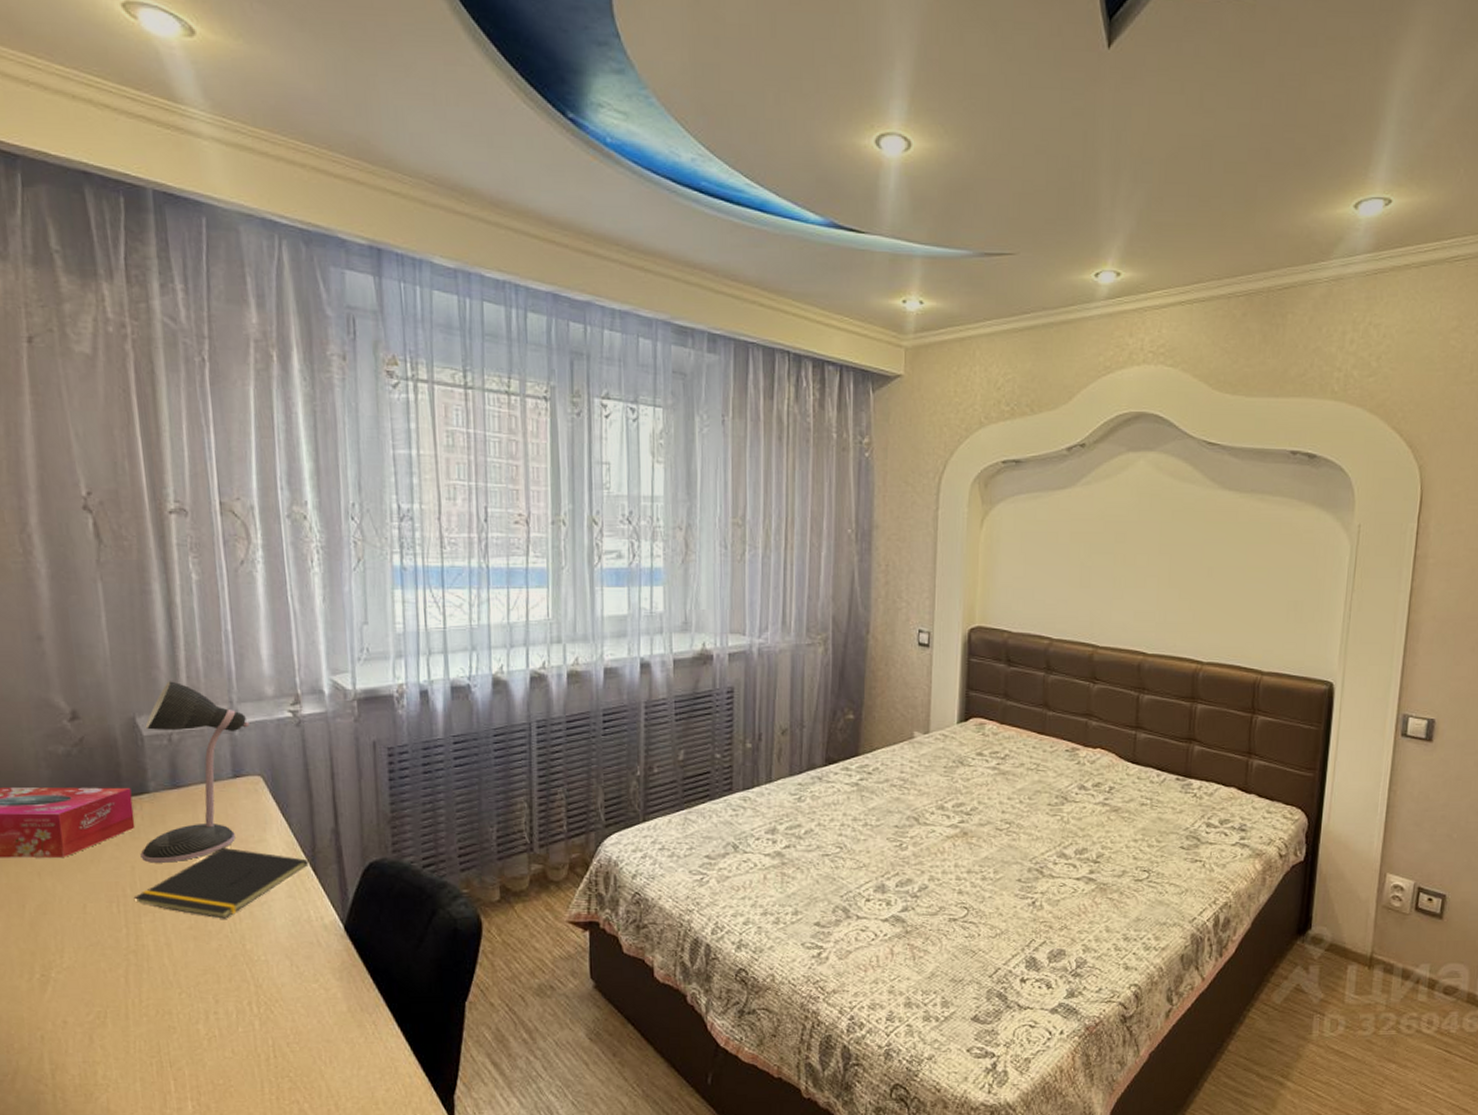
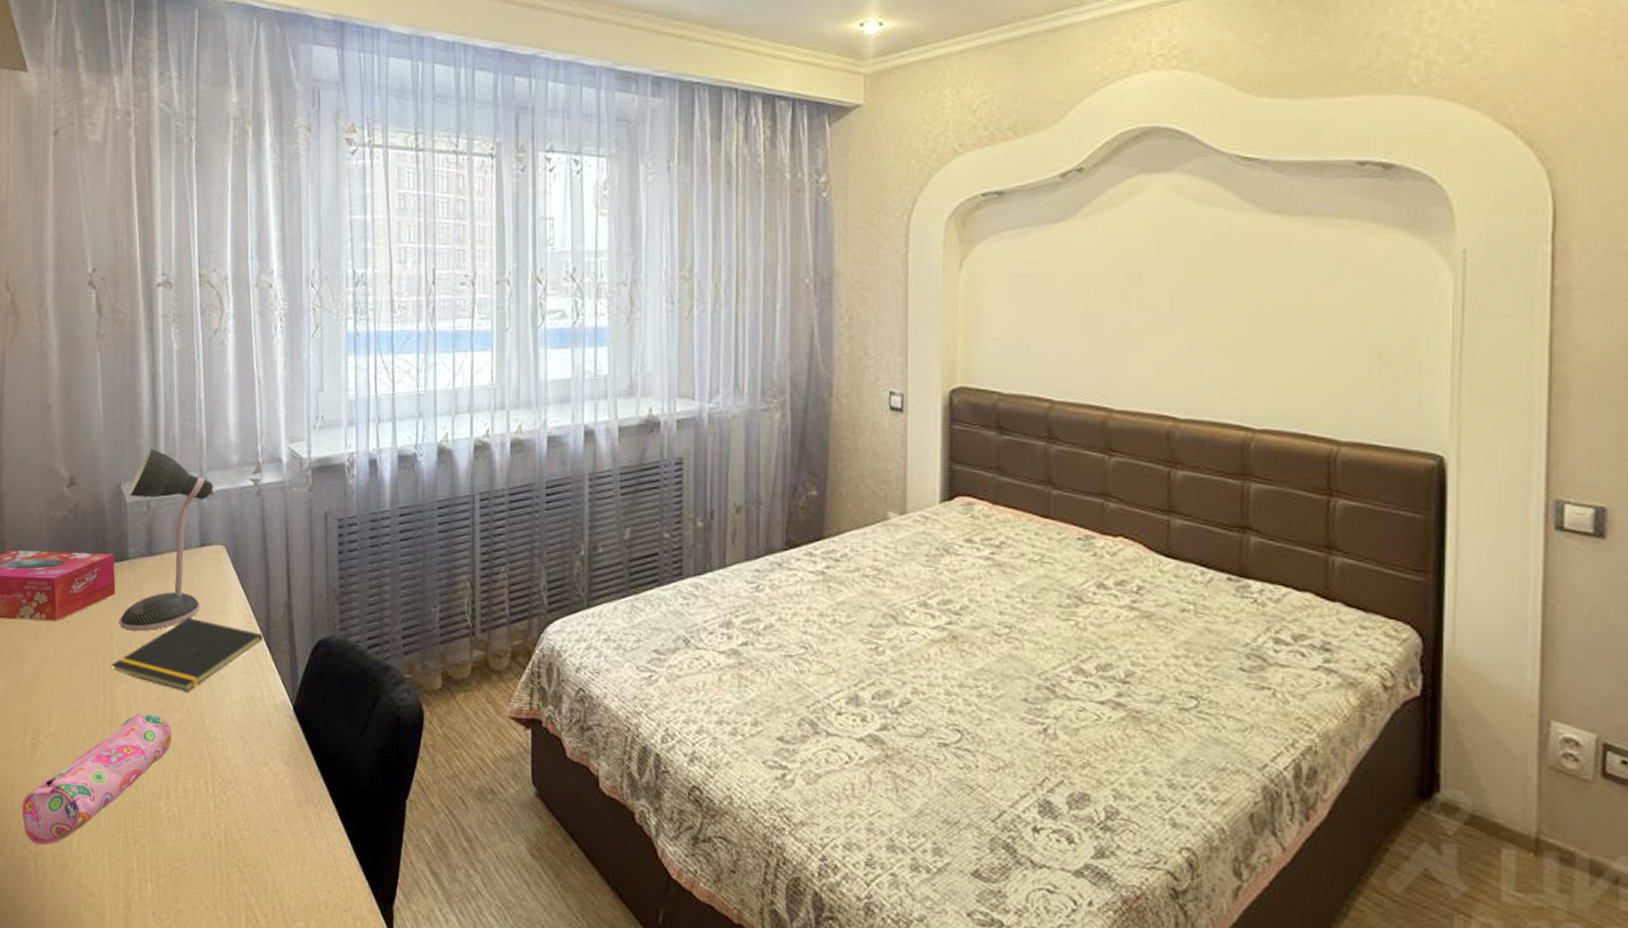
pencil case: none [32,942,209,1078] -> present [21,713,172,845]

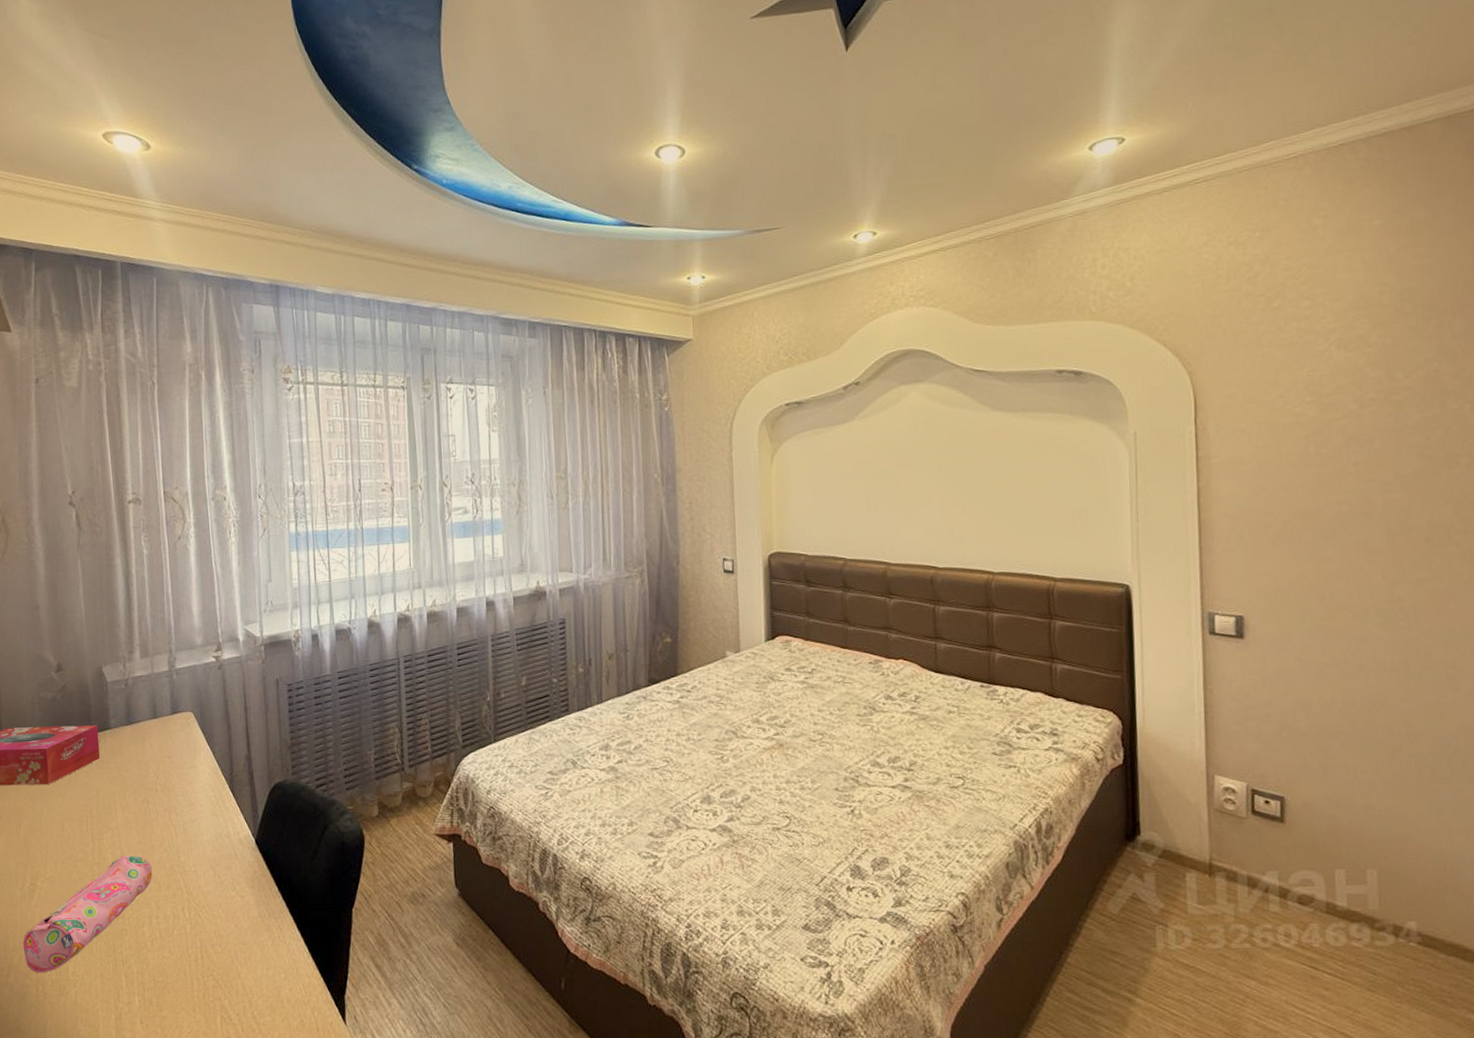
notepad: present [111,617,263,692] -> none [98,773,227,835]
desk lamp: present [119,449,216,631] -> none [103,636,184,788]

